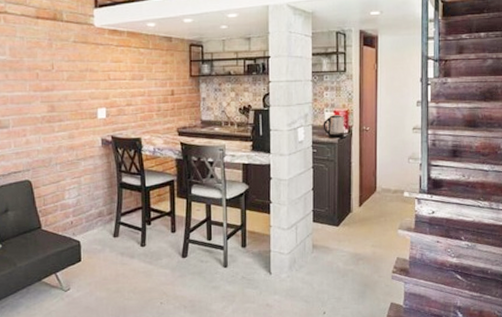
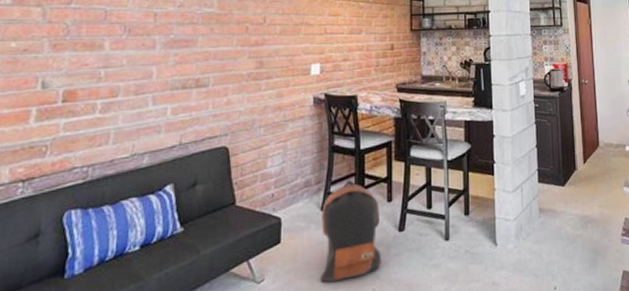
backpack: none [114,212,168,295] -> present [320,179,382,282]

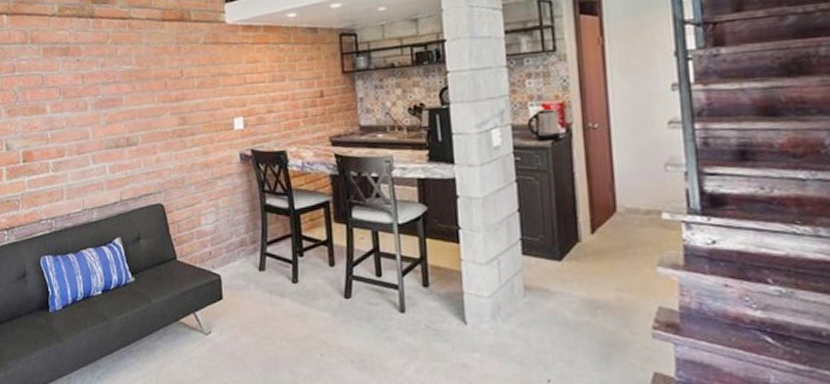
backpack: present [320,179,382,282] -> none [260,241,329,342]

